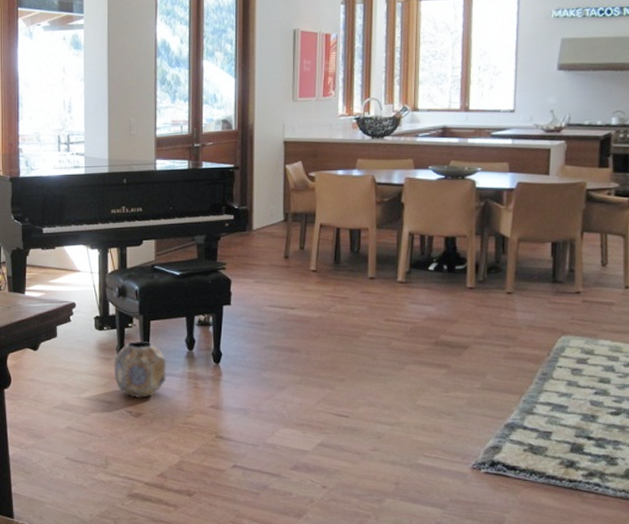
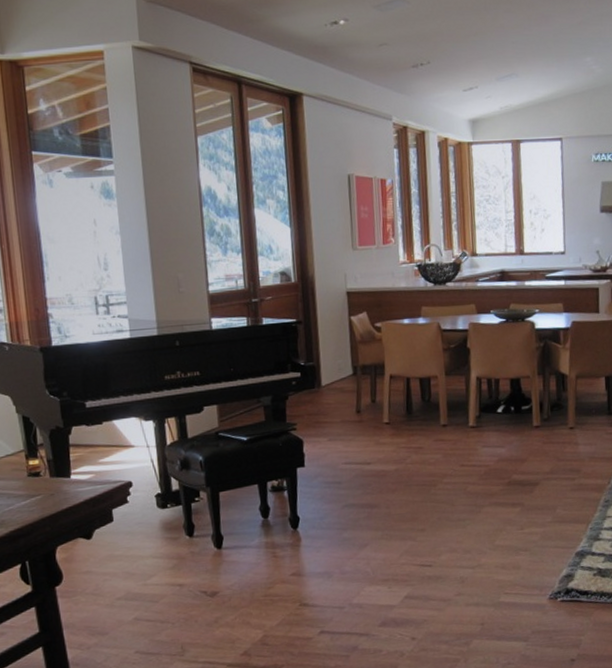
planter: present [114,341,166,398] -> none [181,515,242,576]

